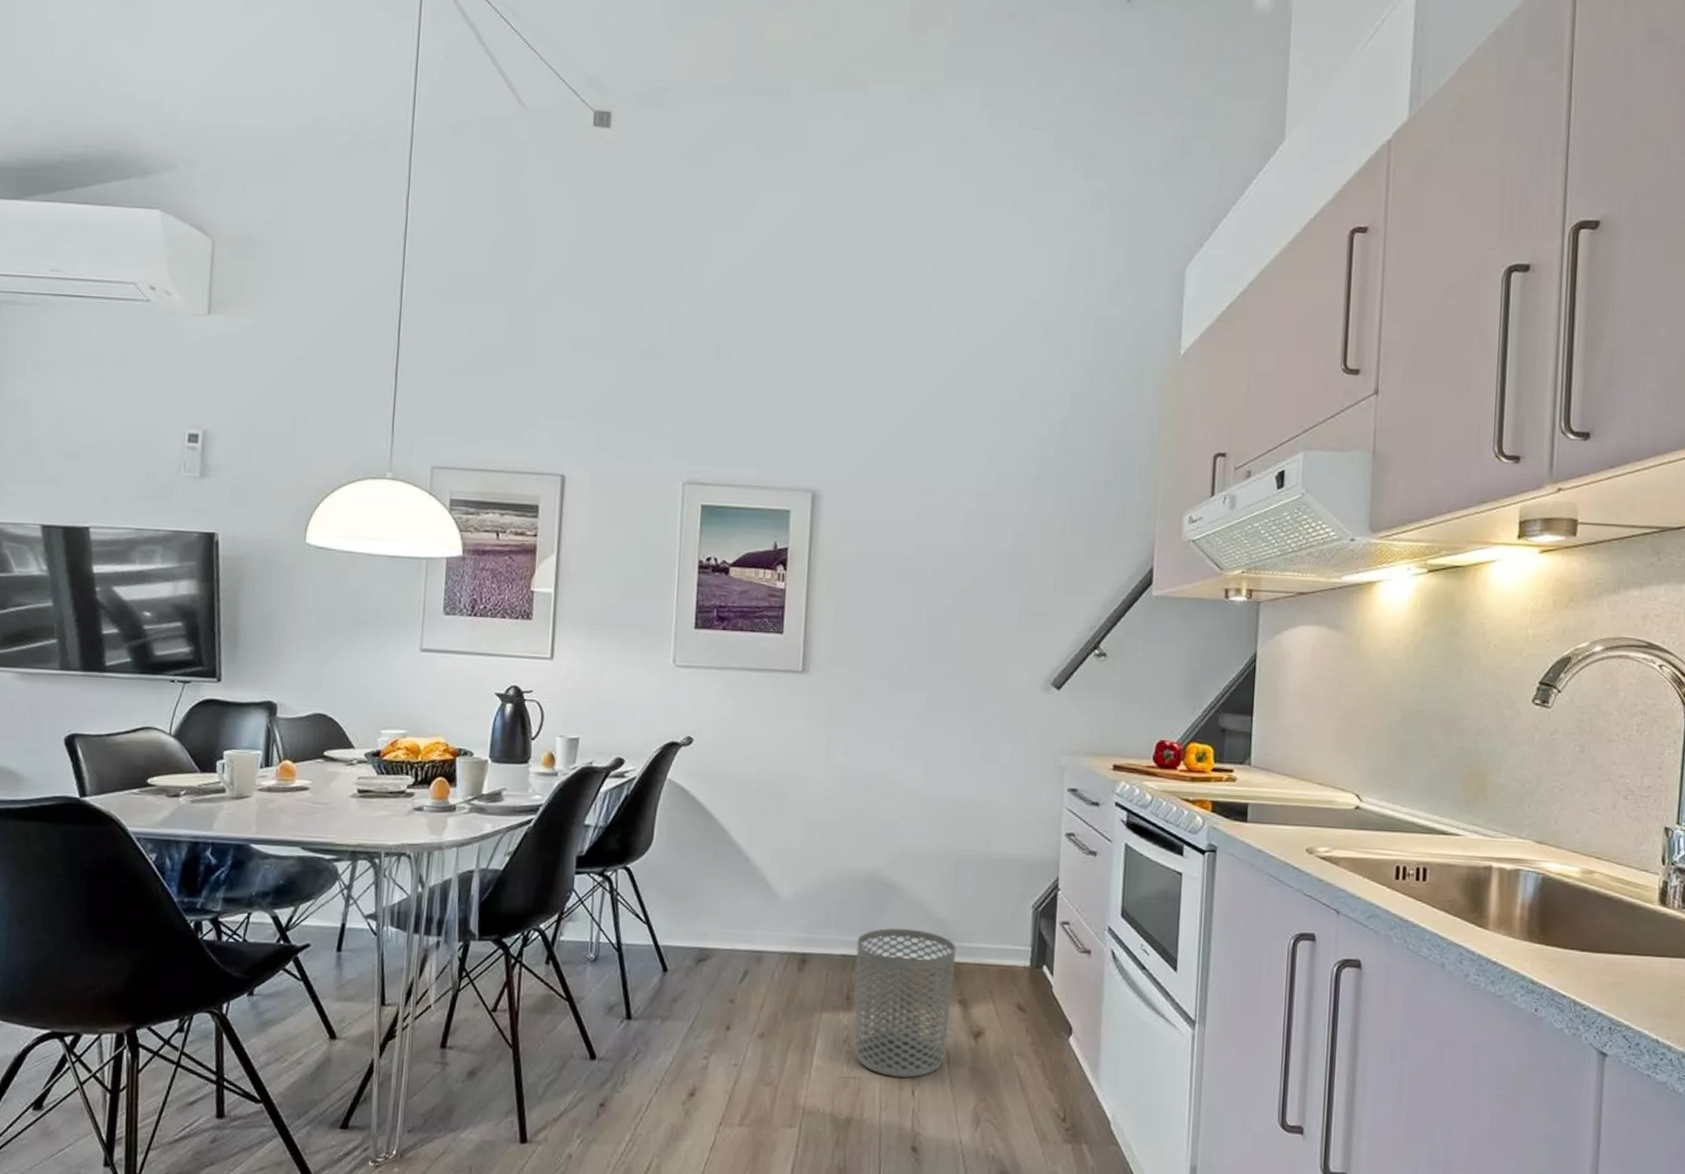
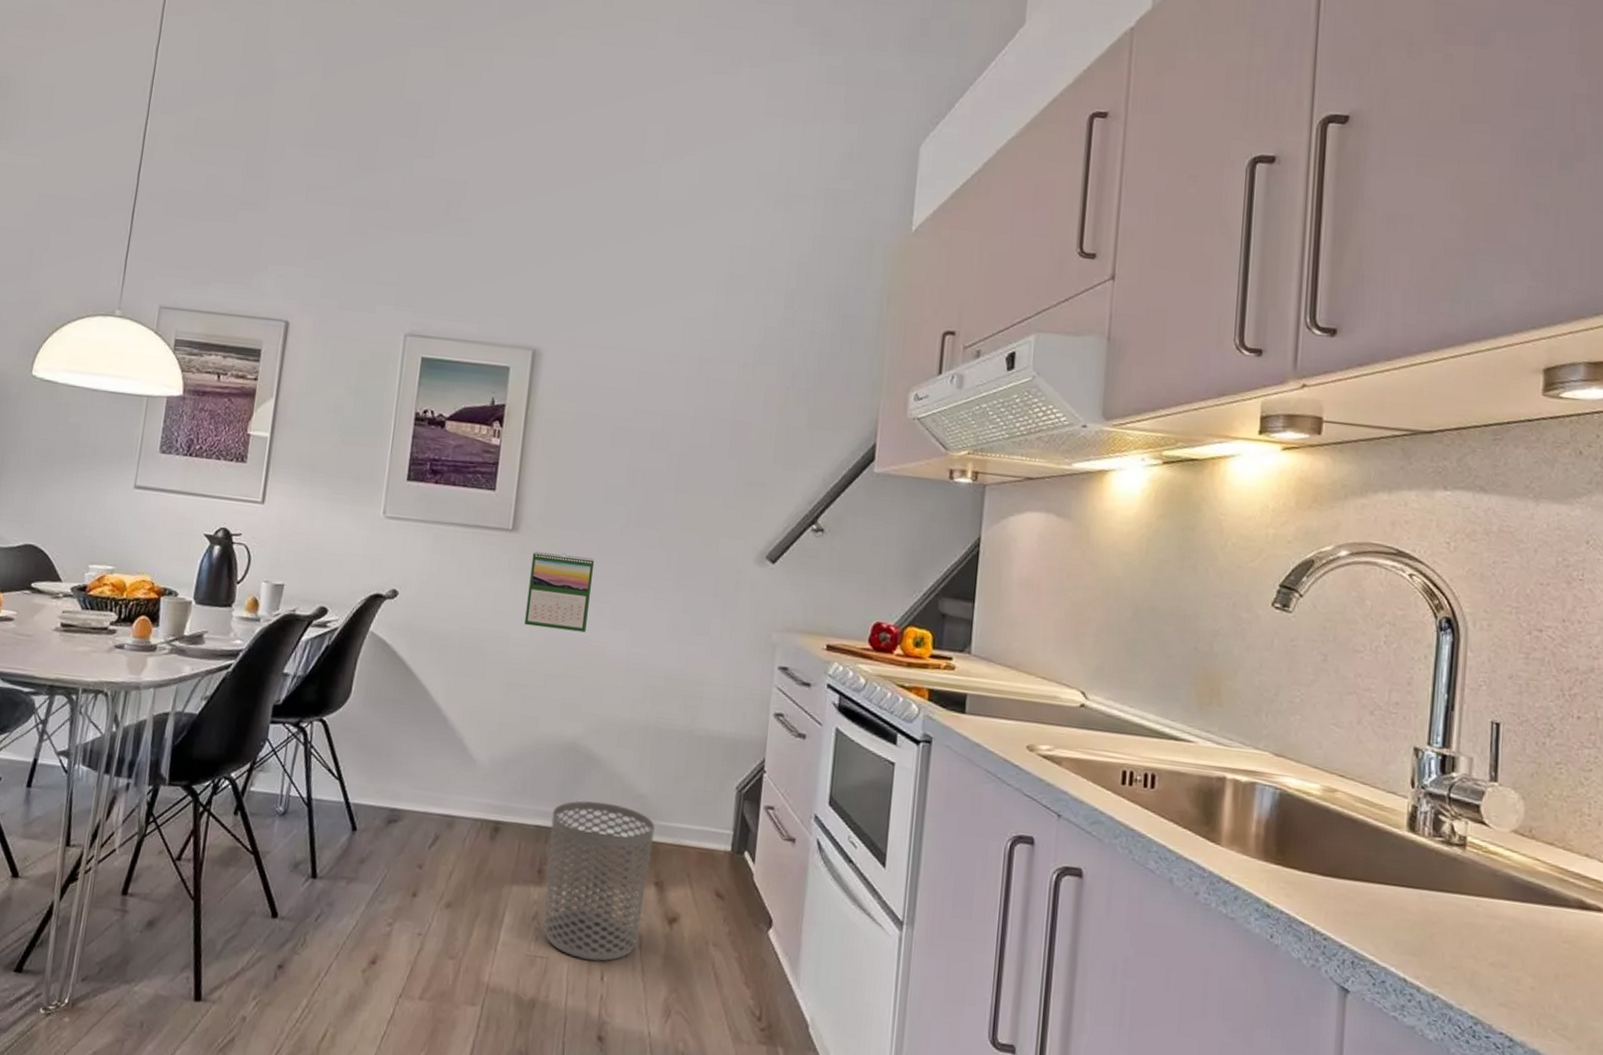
calendar: none [819,691,885,767] -> present [524,551,595,633]

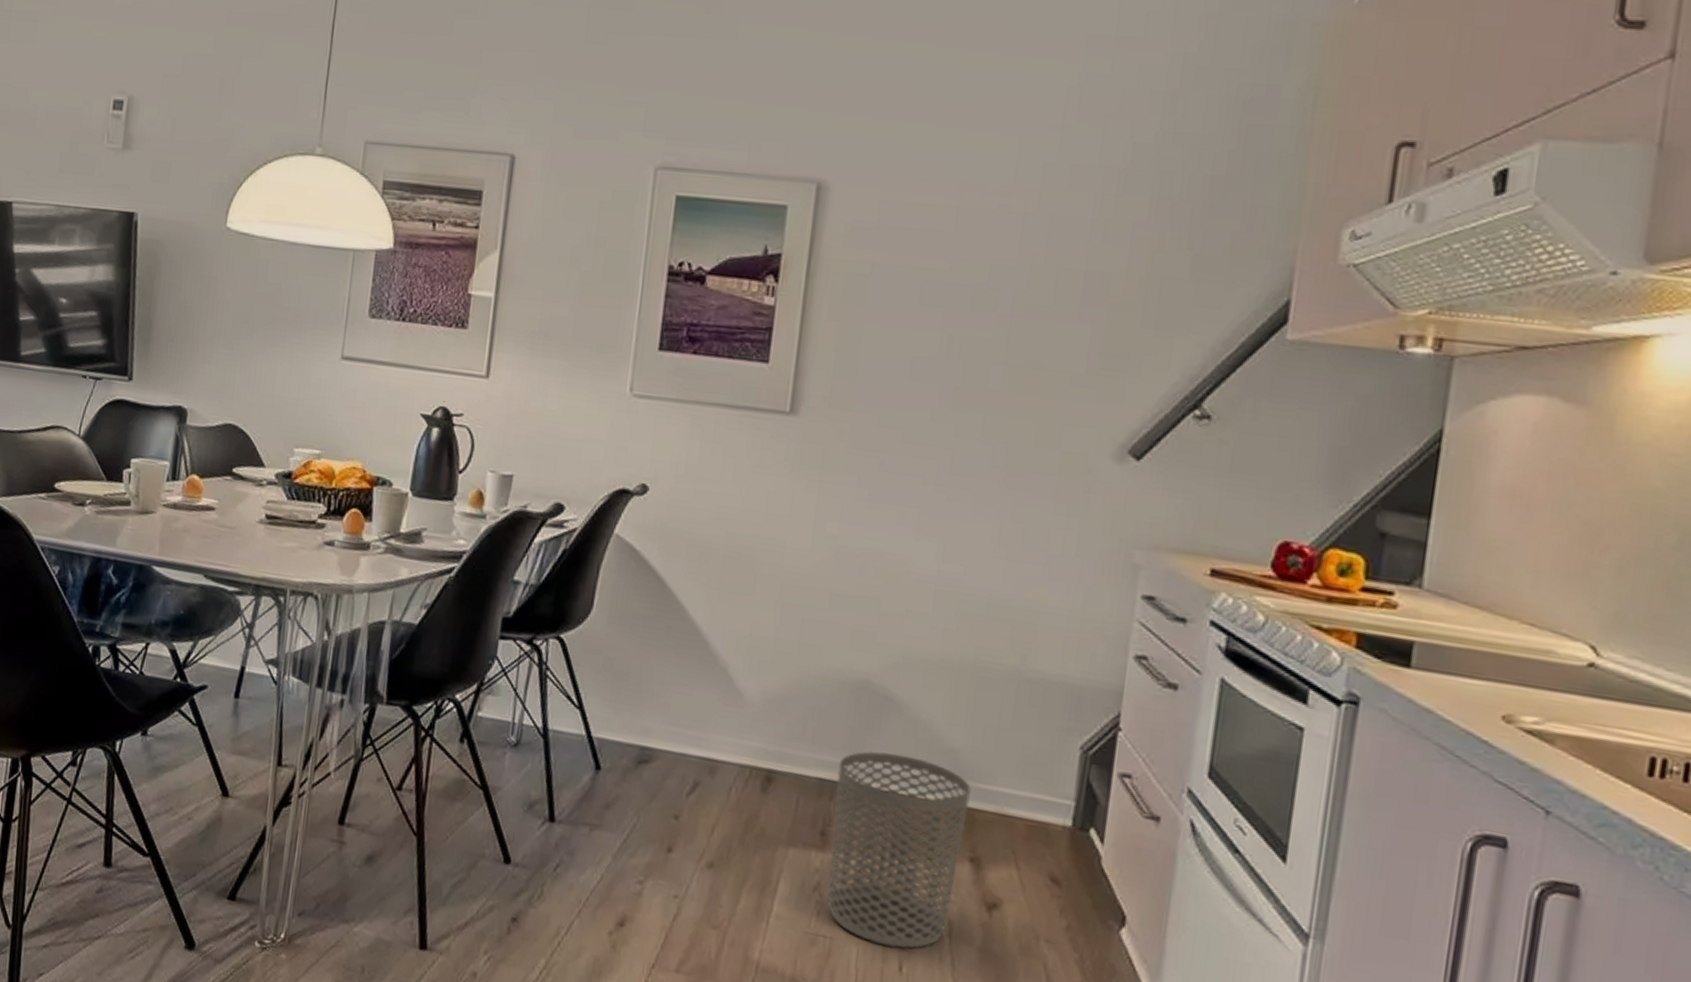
calendar: present [524,551,595,633] -> none [805,440,896,544]

